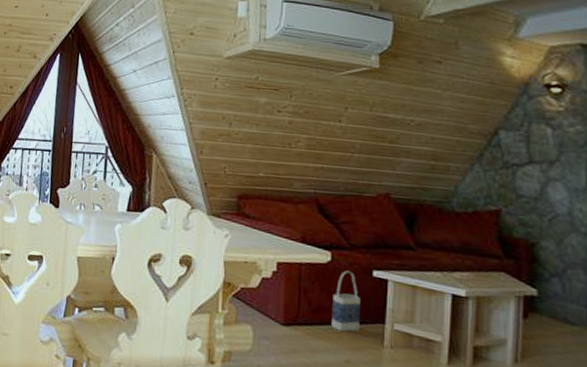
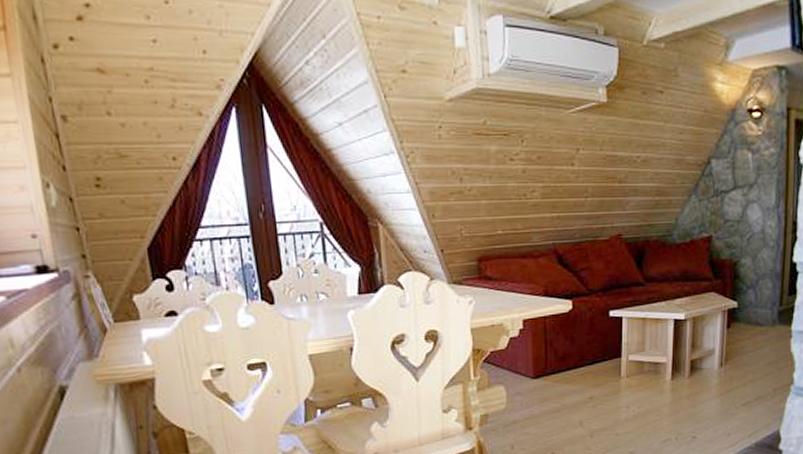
bag: present [331,270,361,332] -> none [576,315,600,373]

